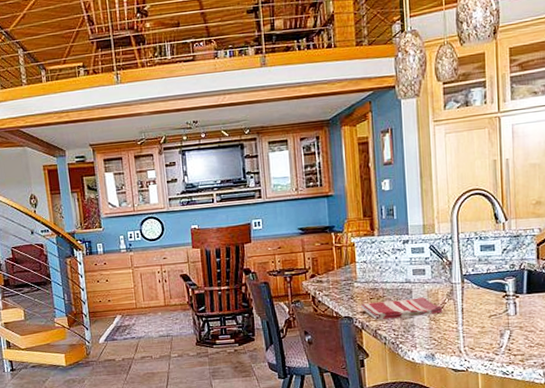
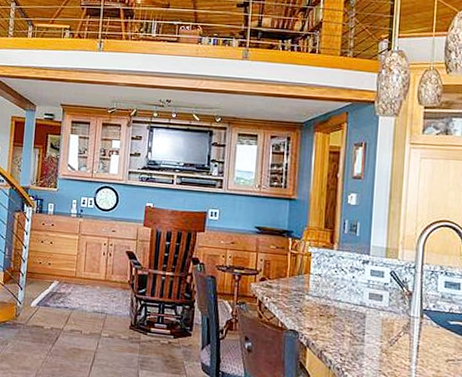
dish towel: present [360,297,442,320] -> none [308,319,396,347]

